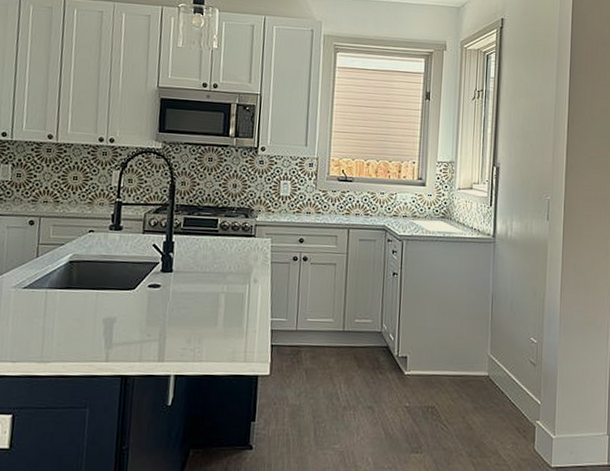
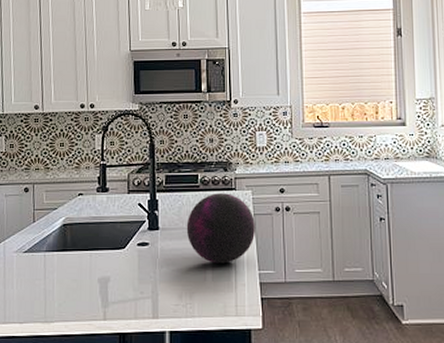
decorative orb: none [201,239,272,310] -> present [186,193,256,264]

